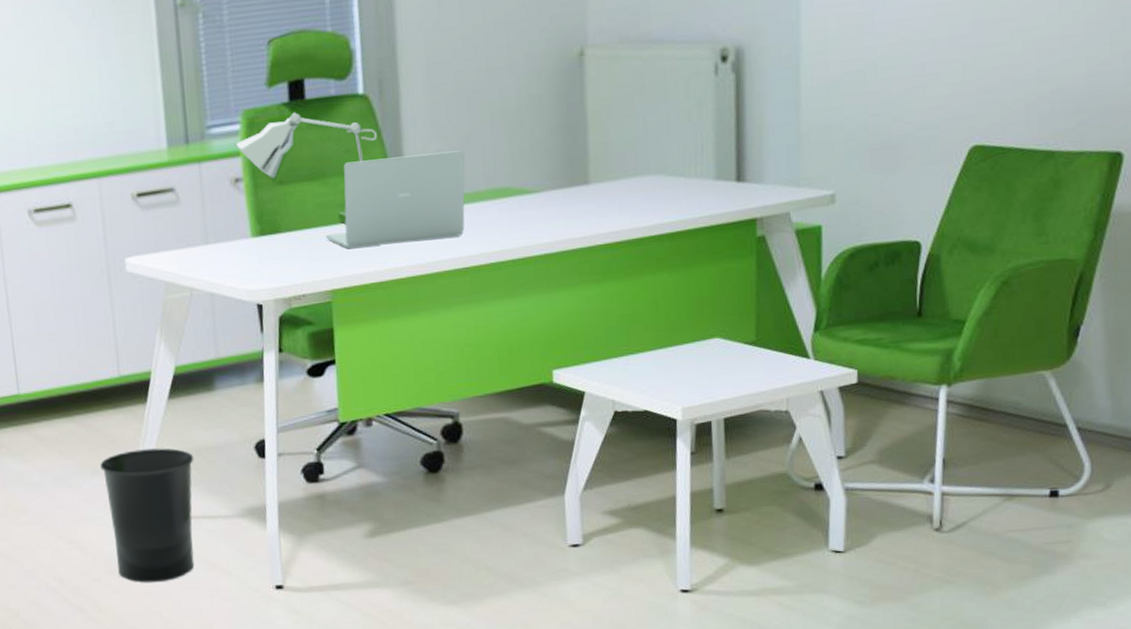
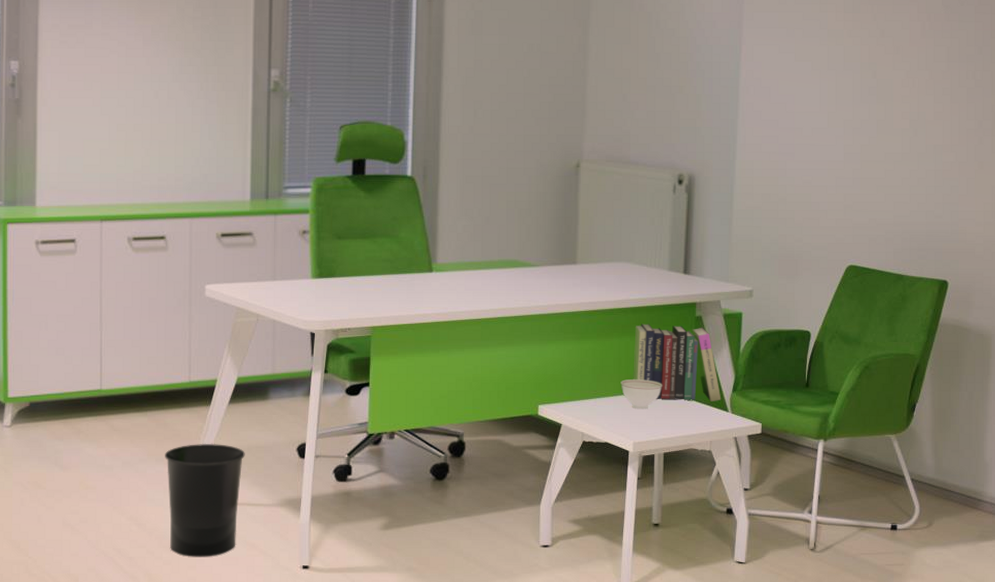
desk lamp: present [235,112,377,224] -> none [305,184,418,275]
laptop: present [326,150,465,248] -> none [371,227,485,295]
bowl: none [659,325,717,365] -> present [620,379,663,410]
books: none [674,250,799,350] -> present [633,324,722,402]

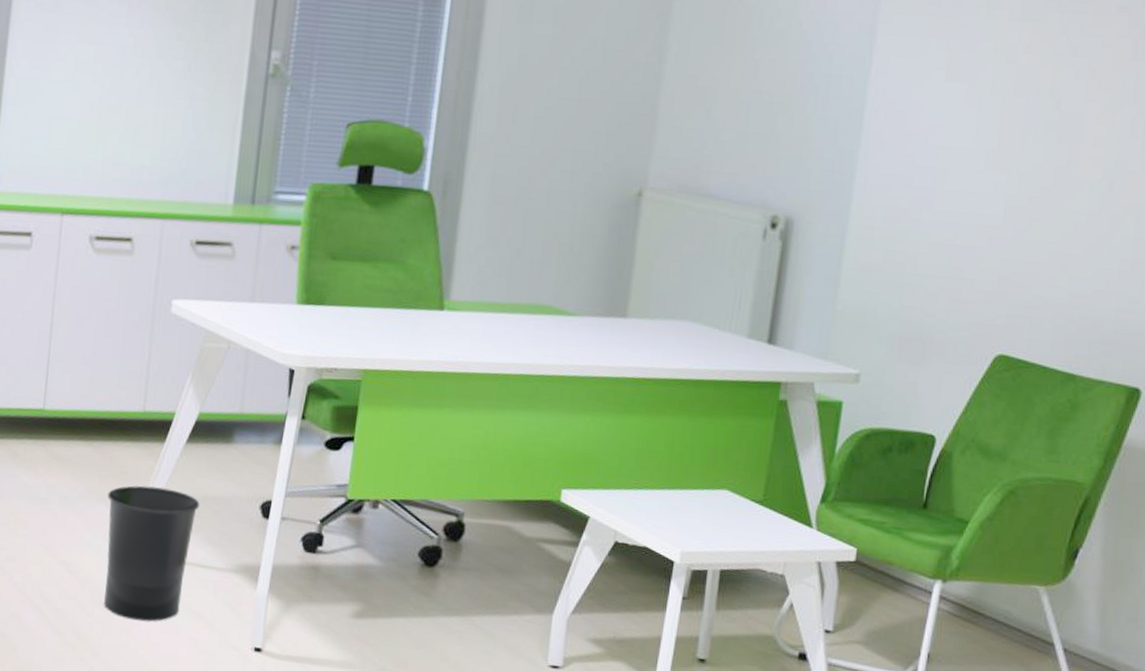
bowl: present [620,379,663,410] -> none [670,470,727,512]
books: present [633,324,722,402] -> none [688,401,805,513]

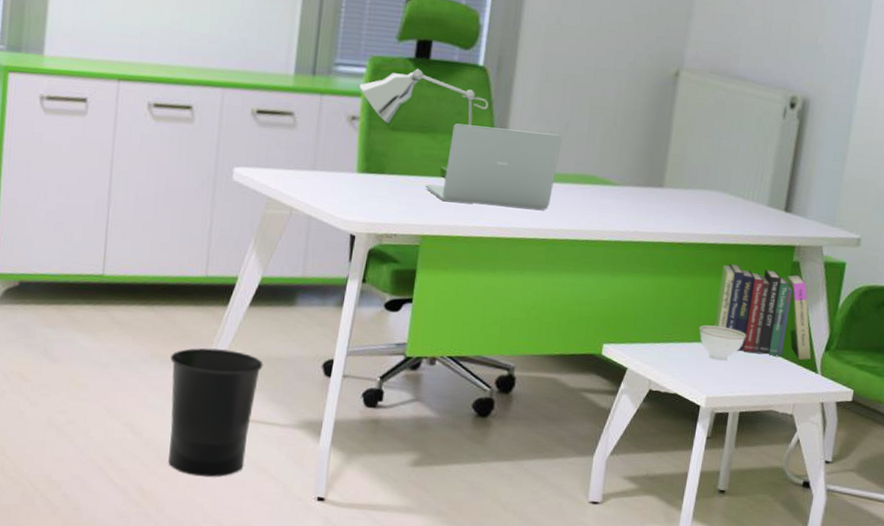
desk lamp: none [297,195,434,309] -> present [358,68,488,178]
laptop: none [367,251,513,343] -> present [425,123,562,210]
bowl: none [670,470,727,512] -> present [699,325,747,361]
books: none [688,401,805,513] -> present [713,263,812,361]

